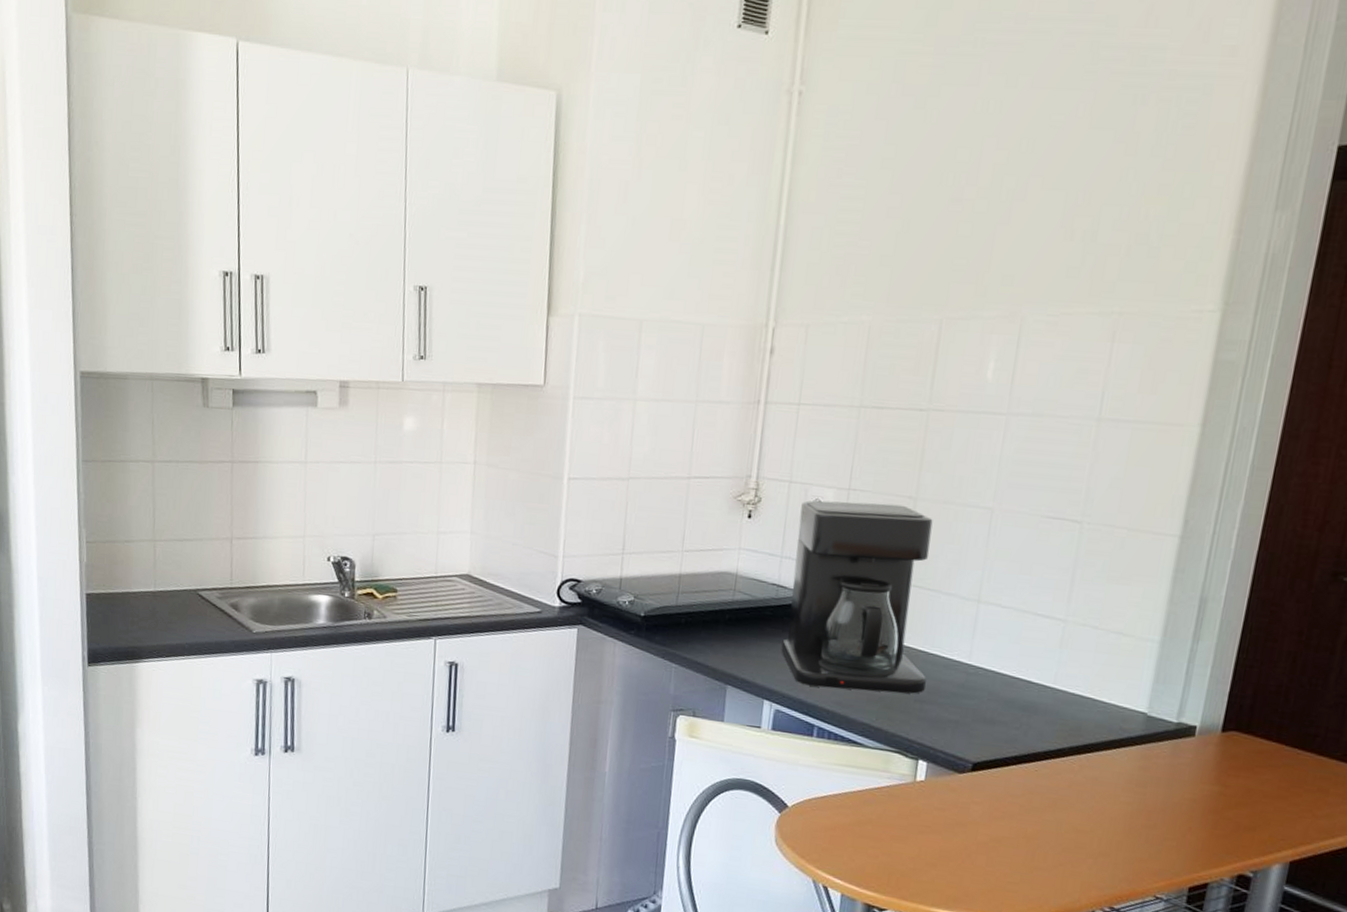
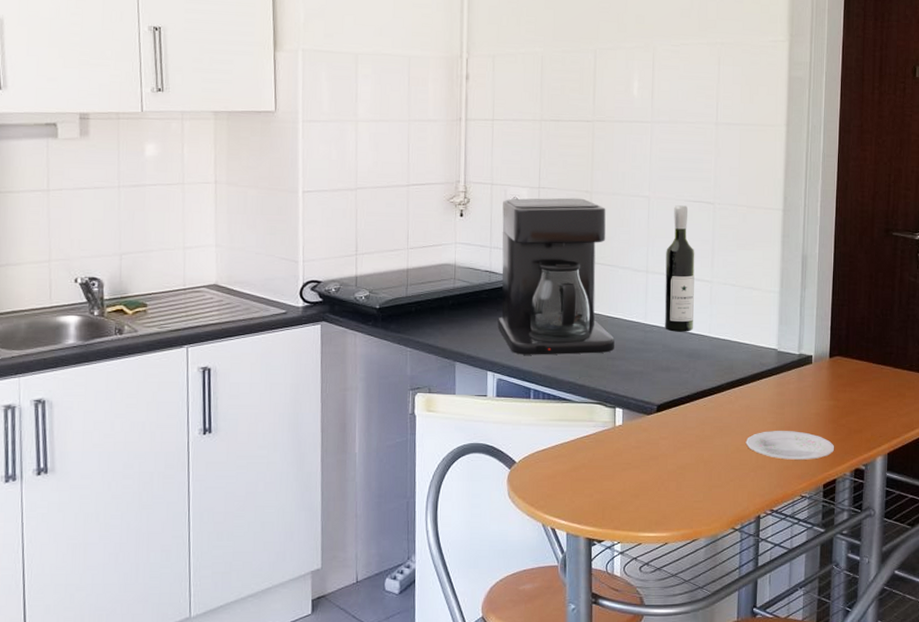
bottle: none [994,521,1048,680] -> present [664,205,695,332]
plate: none [1086,811,1213,855] -> present [745,431,835,460]

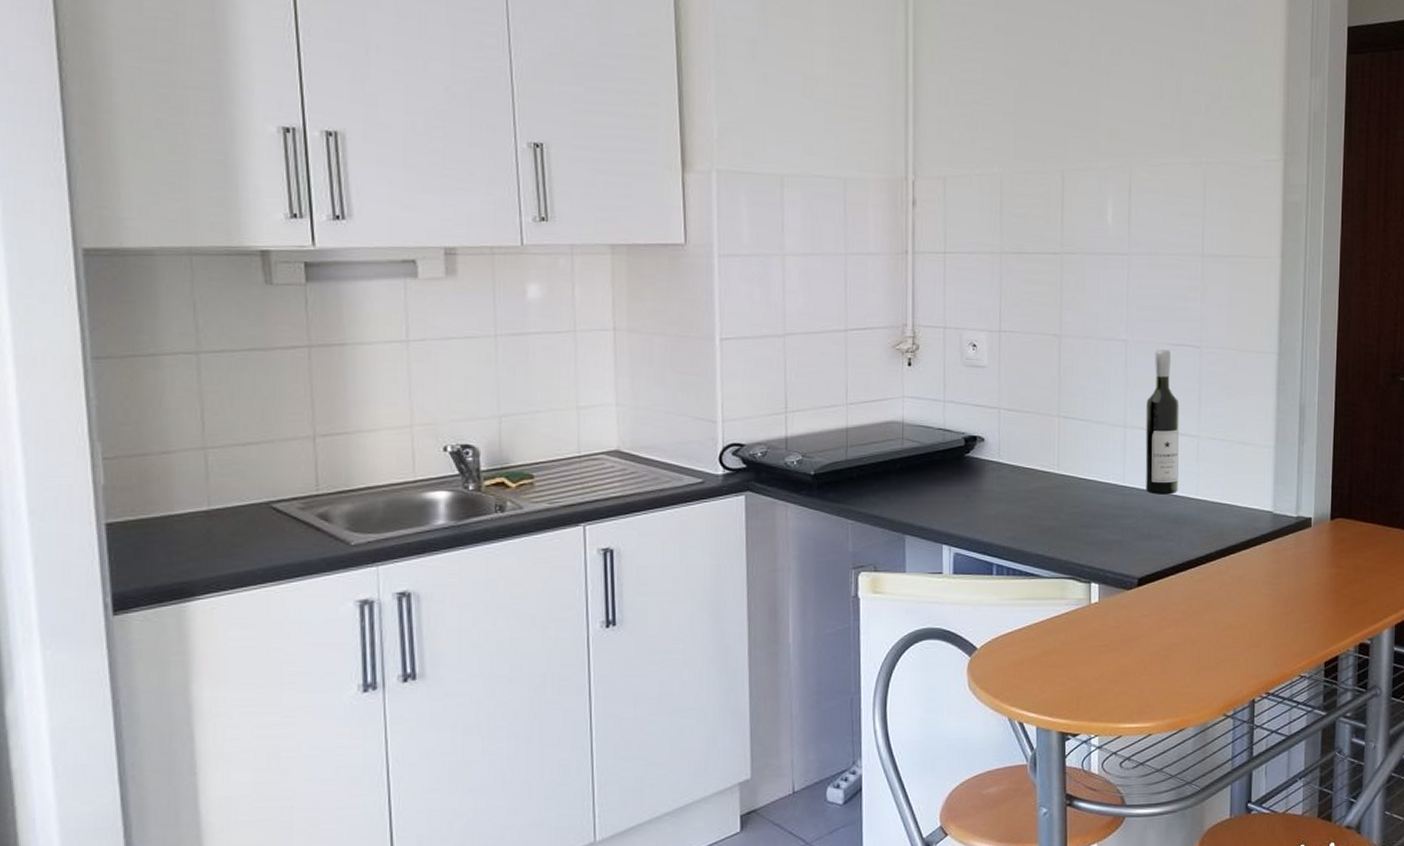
coffee maker: present [497,197,615,355] -> none [953,342,1089,525]
plate: present [745,431,835,460] -> none [1238,603,1337,636]

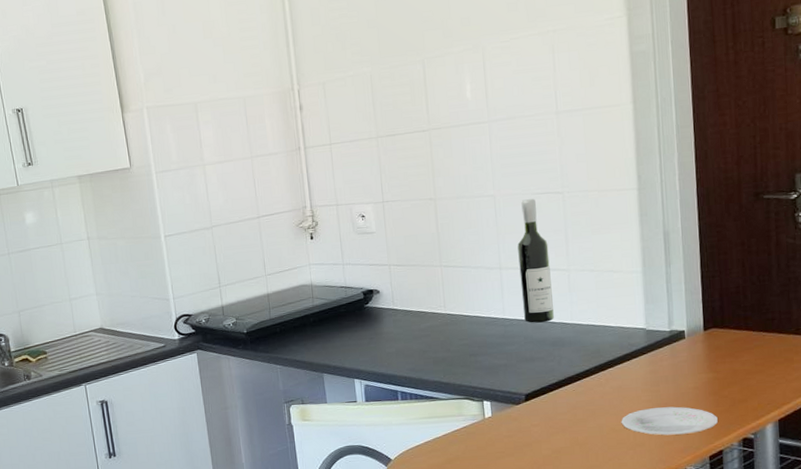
plate: none [1238,603,1337,636] -> present [621,406,719,436]

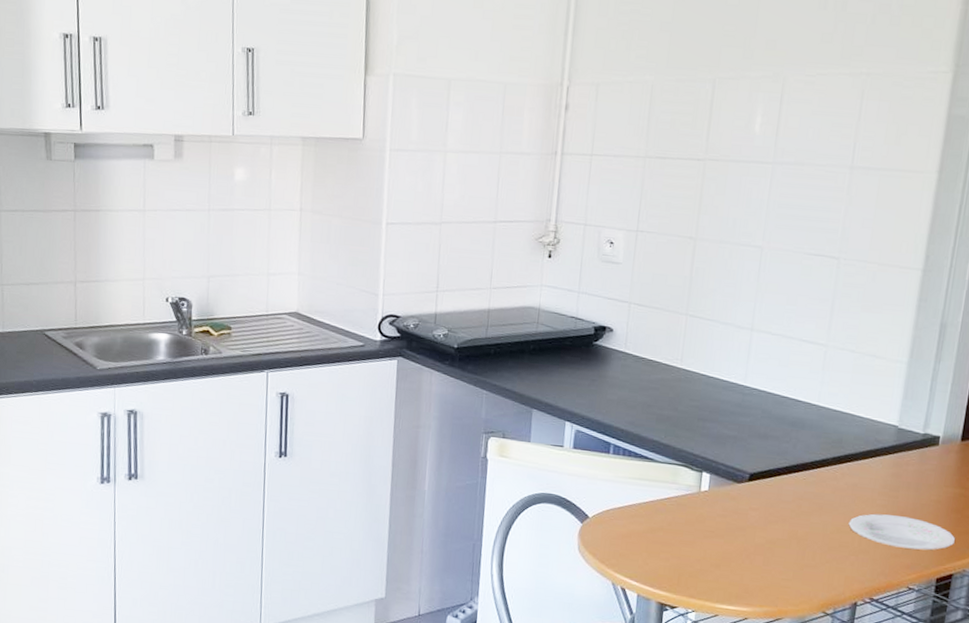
bottle: present [517,199,555,323] -> none [766,258,811,399]

